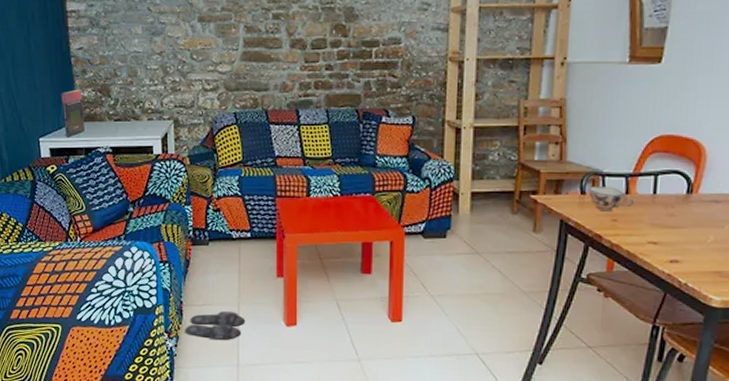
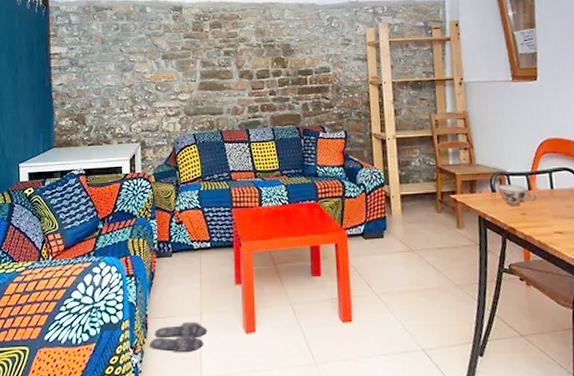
book: present [61,89,85,138] -> none [41,119,62,163]

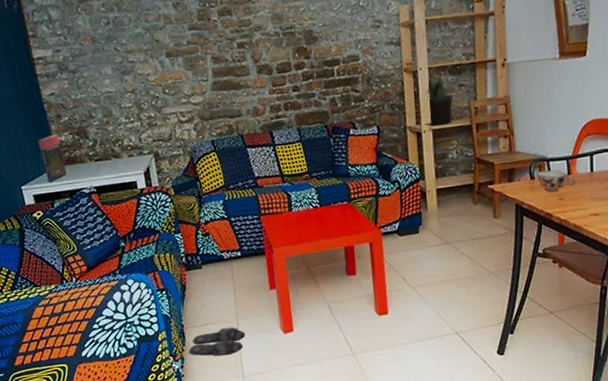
book: none [41,119,62,163] -> present [38,134,67,184]
planter: none [389,88,415,135] -> present [424,74,453,127]

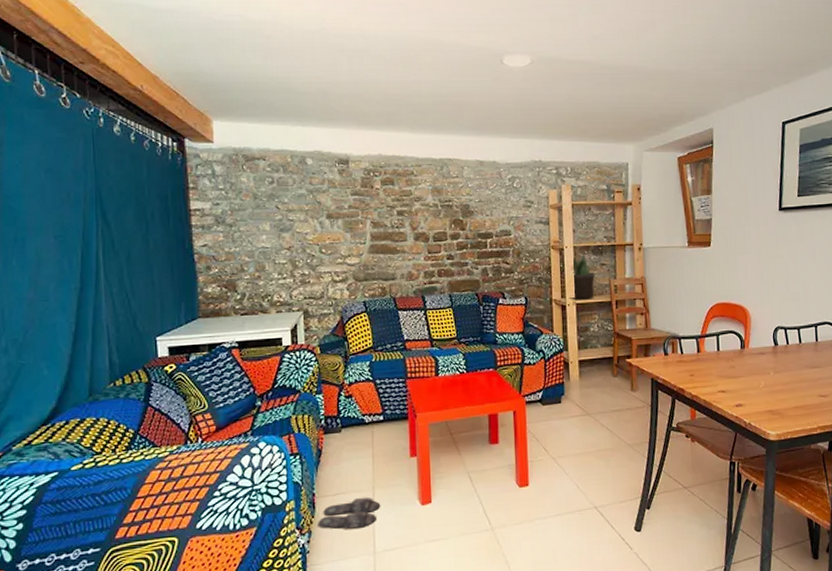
book: present [38,134,67,184] -> none [183,285,209,336]
teacup: present [537,170,575,193] -> none [670,347,704,369]

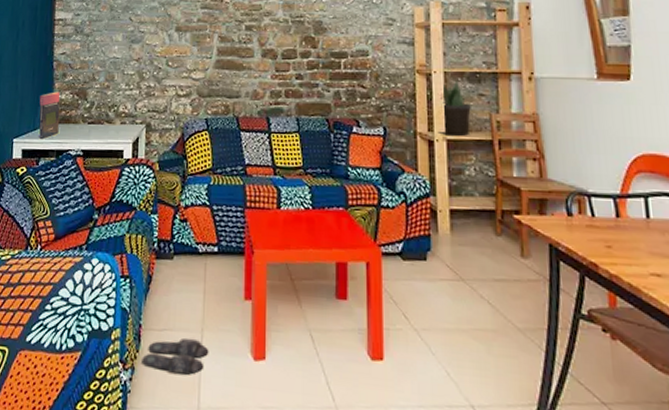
book: none [183,285,209,336] -> present [39,92,60,140]

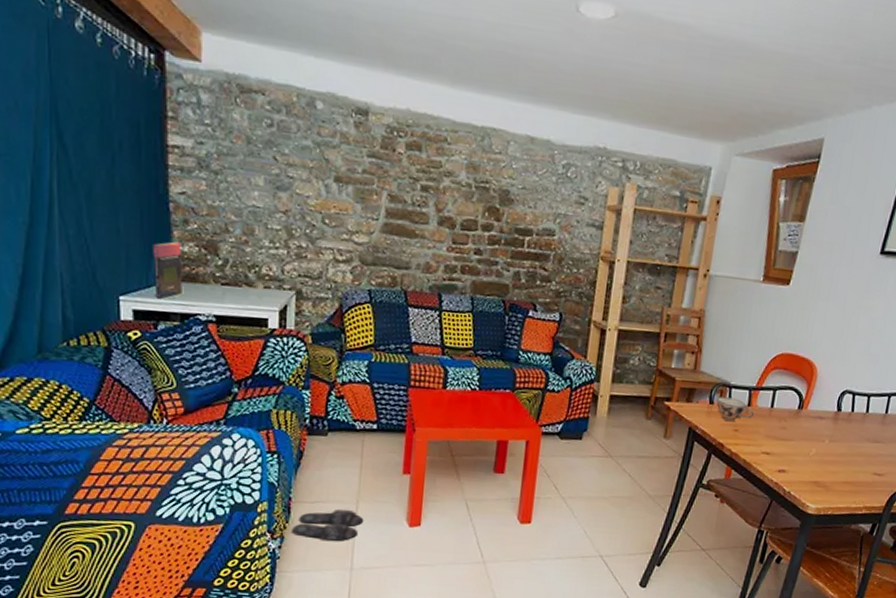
planter: present [437,80,471,137] -> none [611,271,647,328]
teacup: none [575,207,627,237] -> present [716,396,754,422]

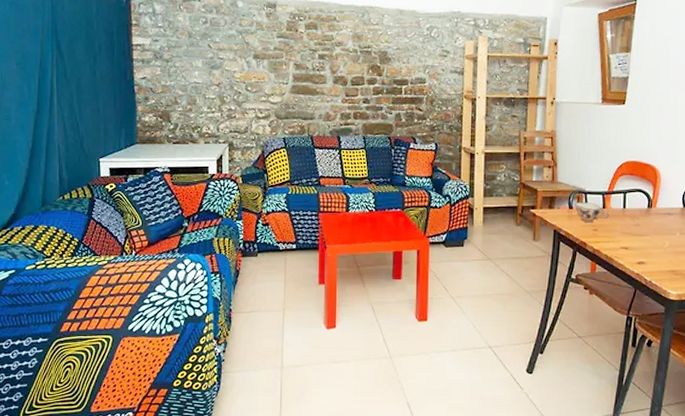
book: present [153,241,183,300] -> none [123,114,145,159]
slippers: present [290,509,363,541] -> none [232,316,289,344]

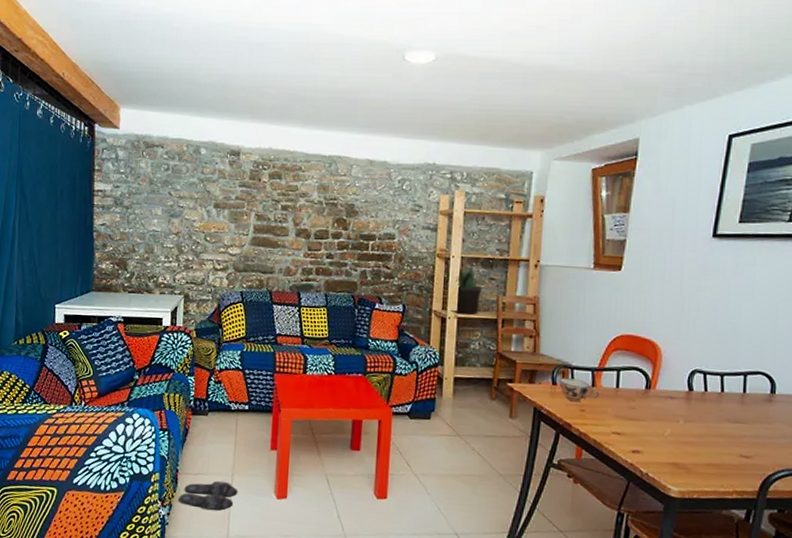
slippers: none [232,316,289,344] -> present [177,481,237,511]
planter: none [478,104,505,151] -> present [450,265,482,316]

